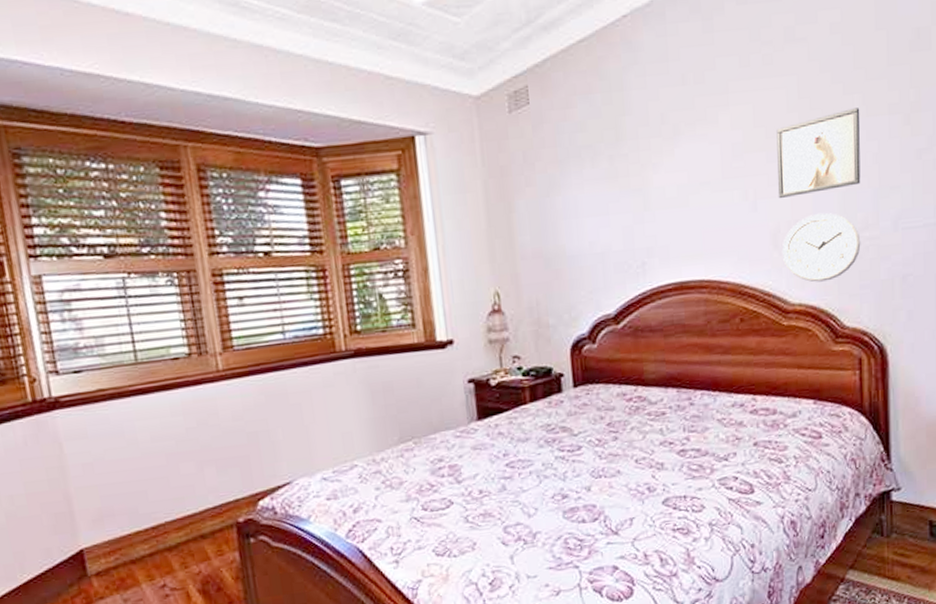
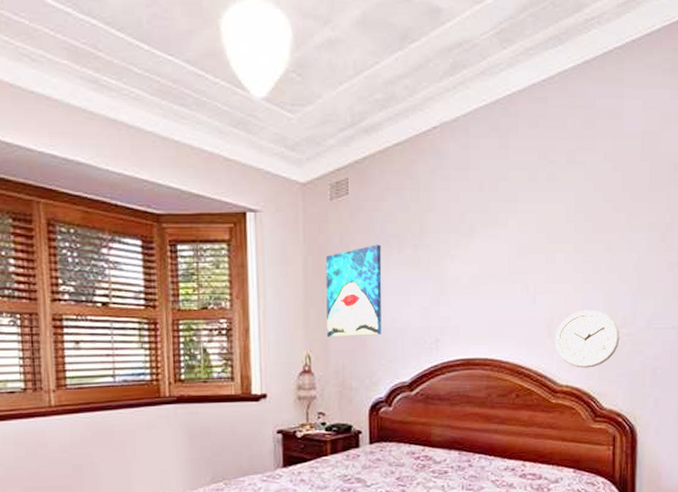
wall art: none [508,159,579,270] -> present [325,244,382,337]
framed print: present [776,108,861,199] -> none [553,224,625,295]

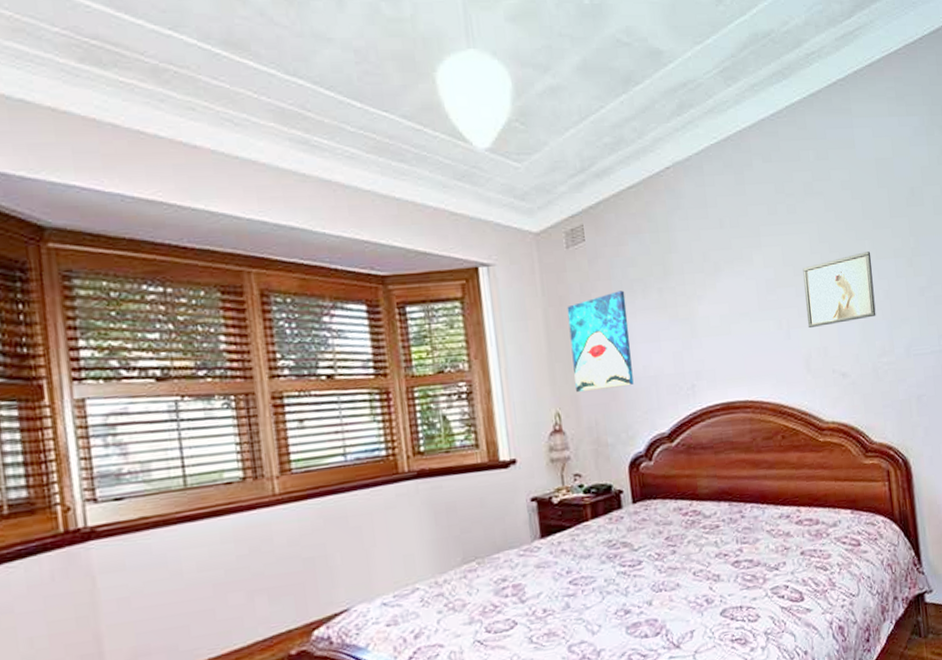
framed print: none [553,224,625,295] -> present [803,251,876,329]
wall clock: present [554,309,620,368] -> none [814,341,881,402]

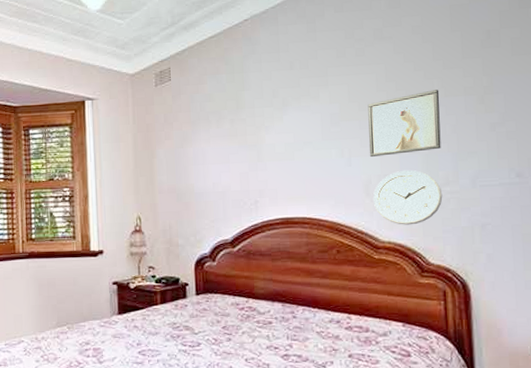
wall art: present [567,290,634,392] -> none [152,121,204,201]
wall clock: none [814,341,881,402] -> present [373,170,443,225]

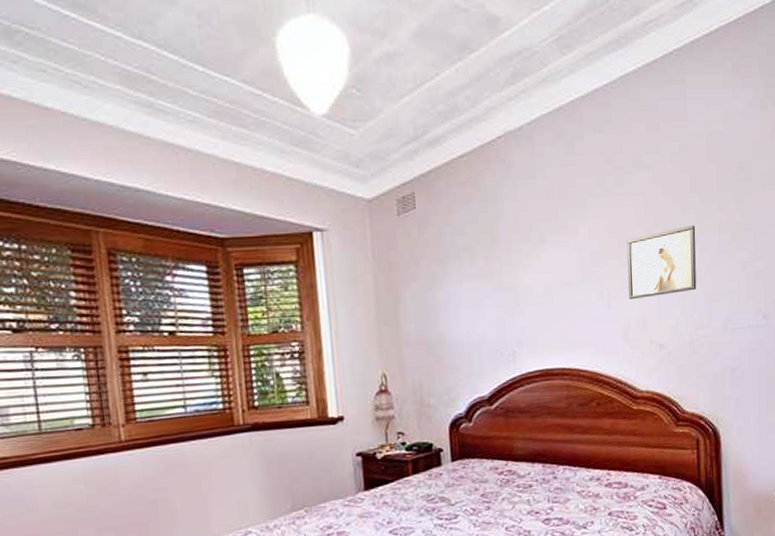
wall clock: present [373,170,443,225] -> none [631,313,697,373]

